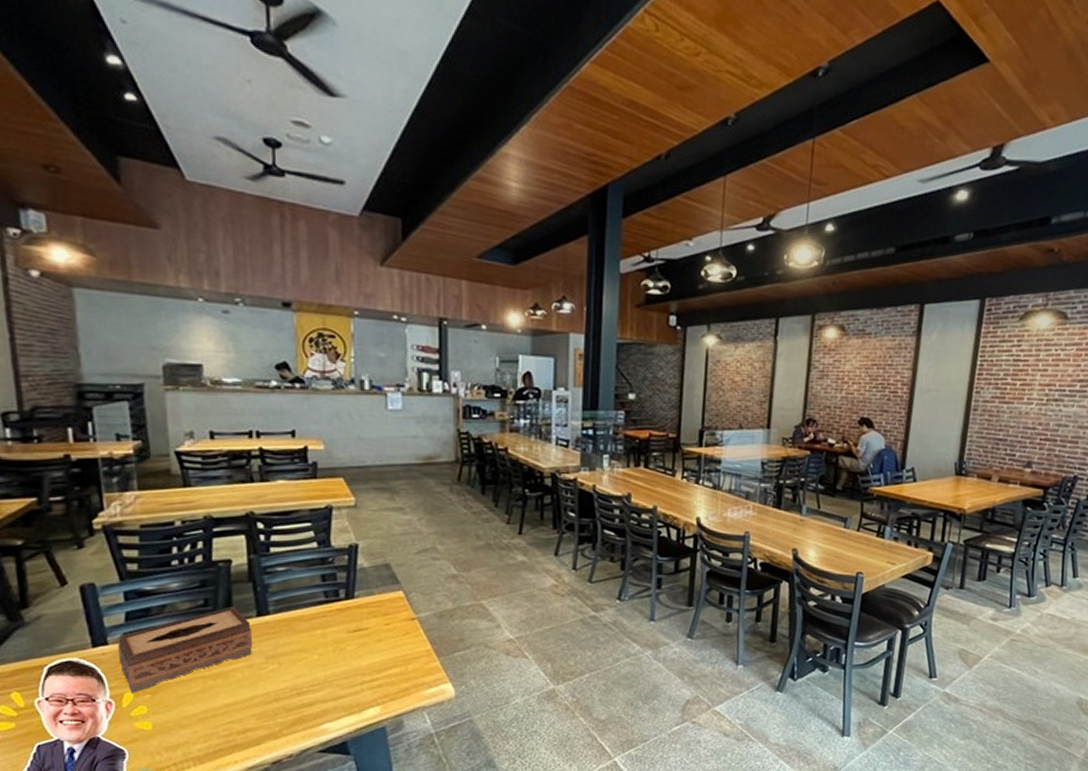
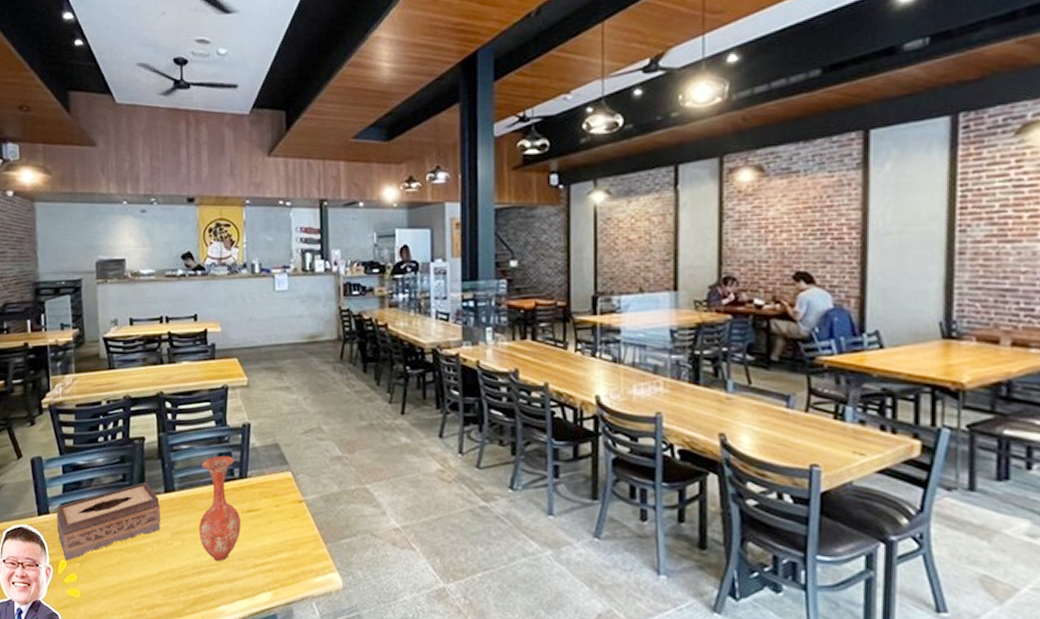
vase: none [298,577,347,682] -> present [198,455,241,562]

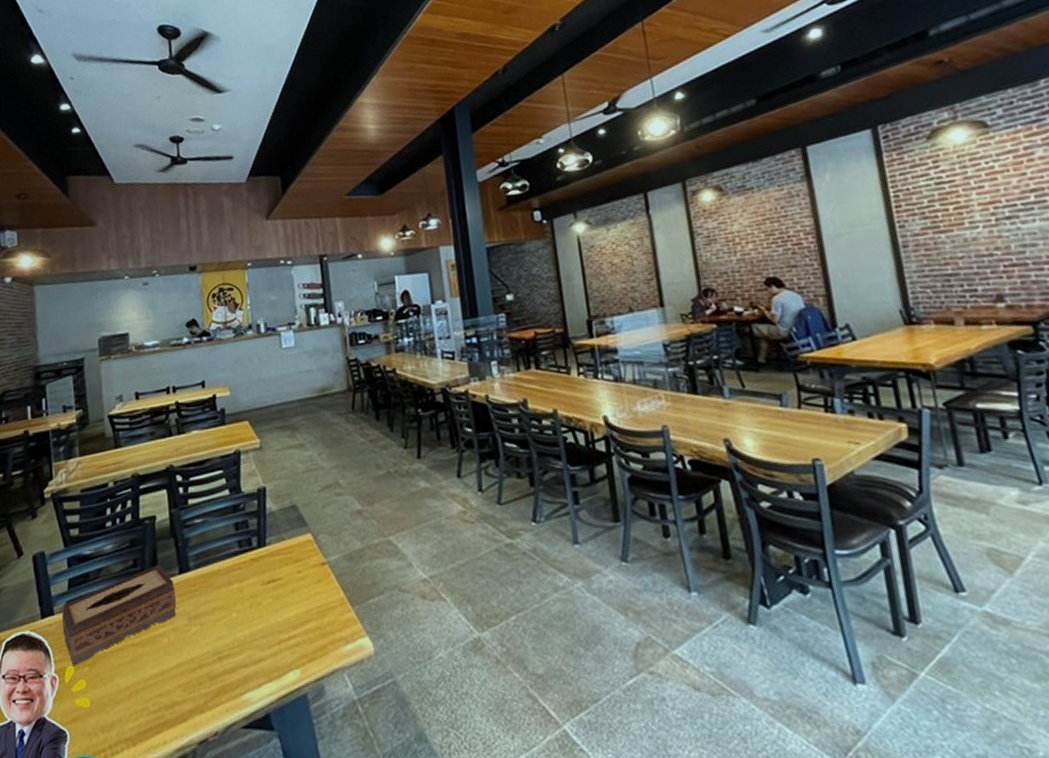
vase: present [198,455,241,562] -> none [217,524,263,643]

